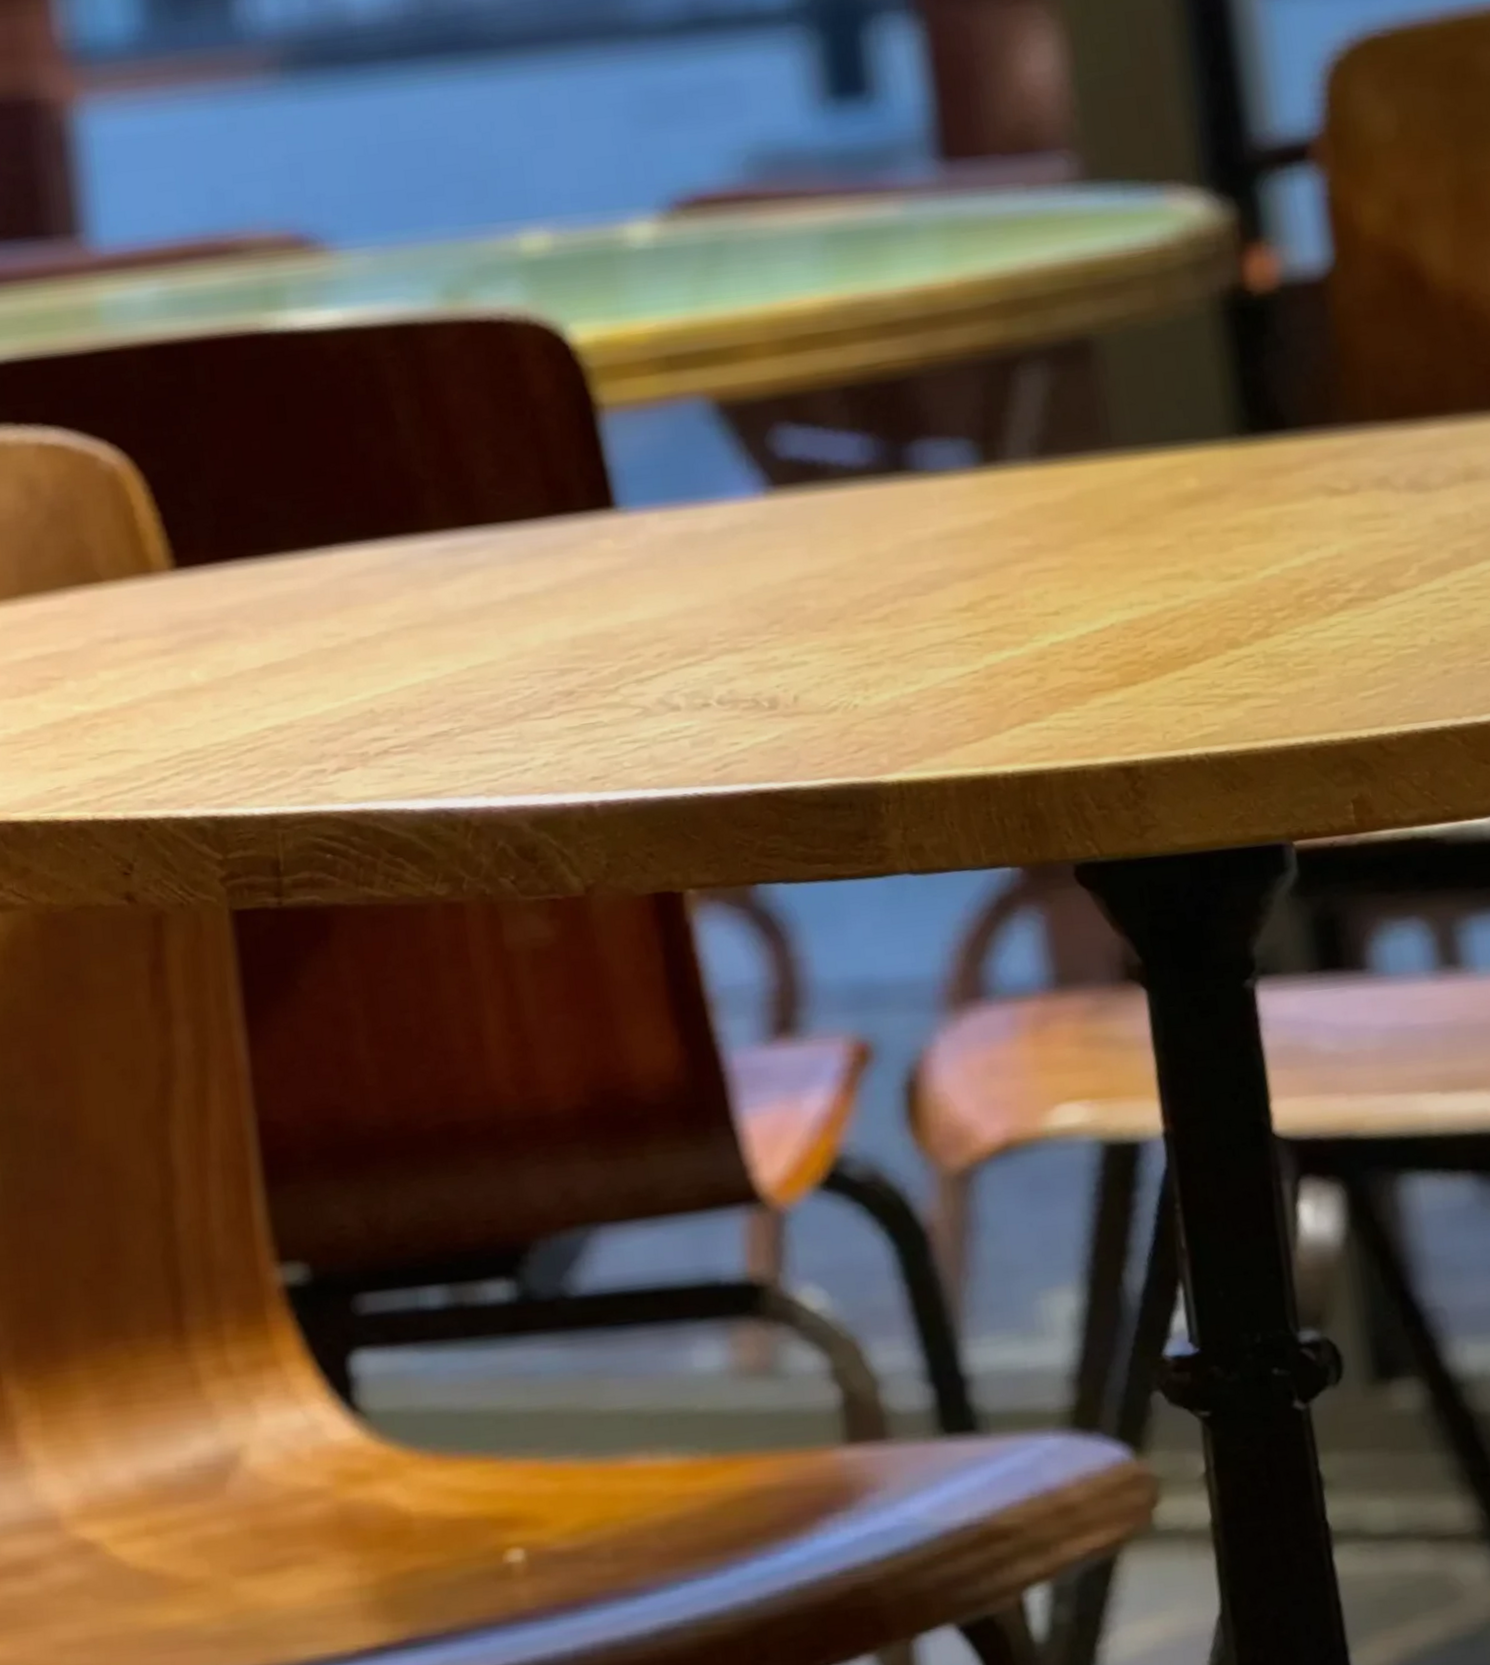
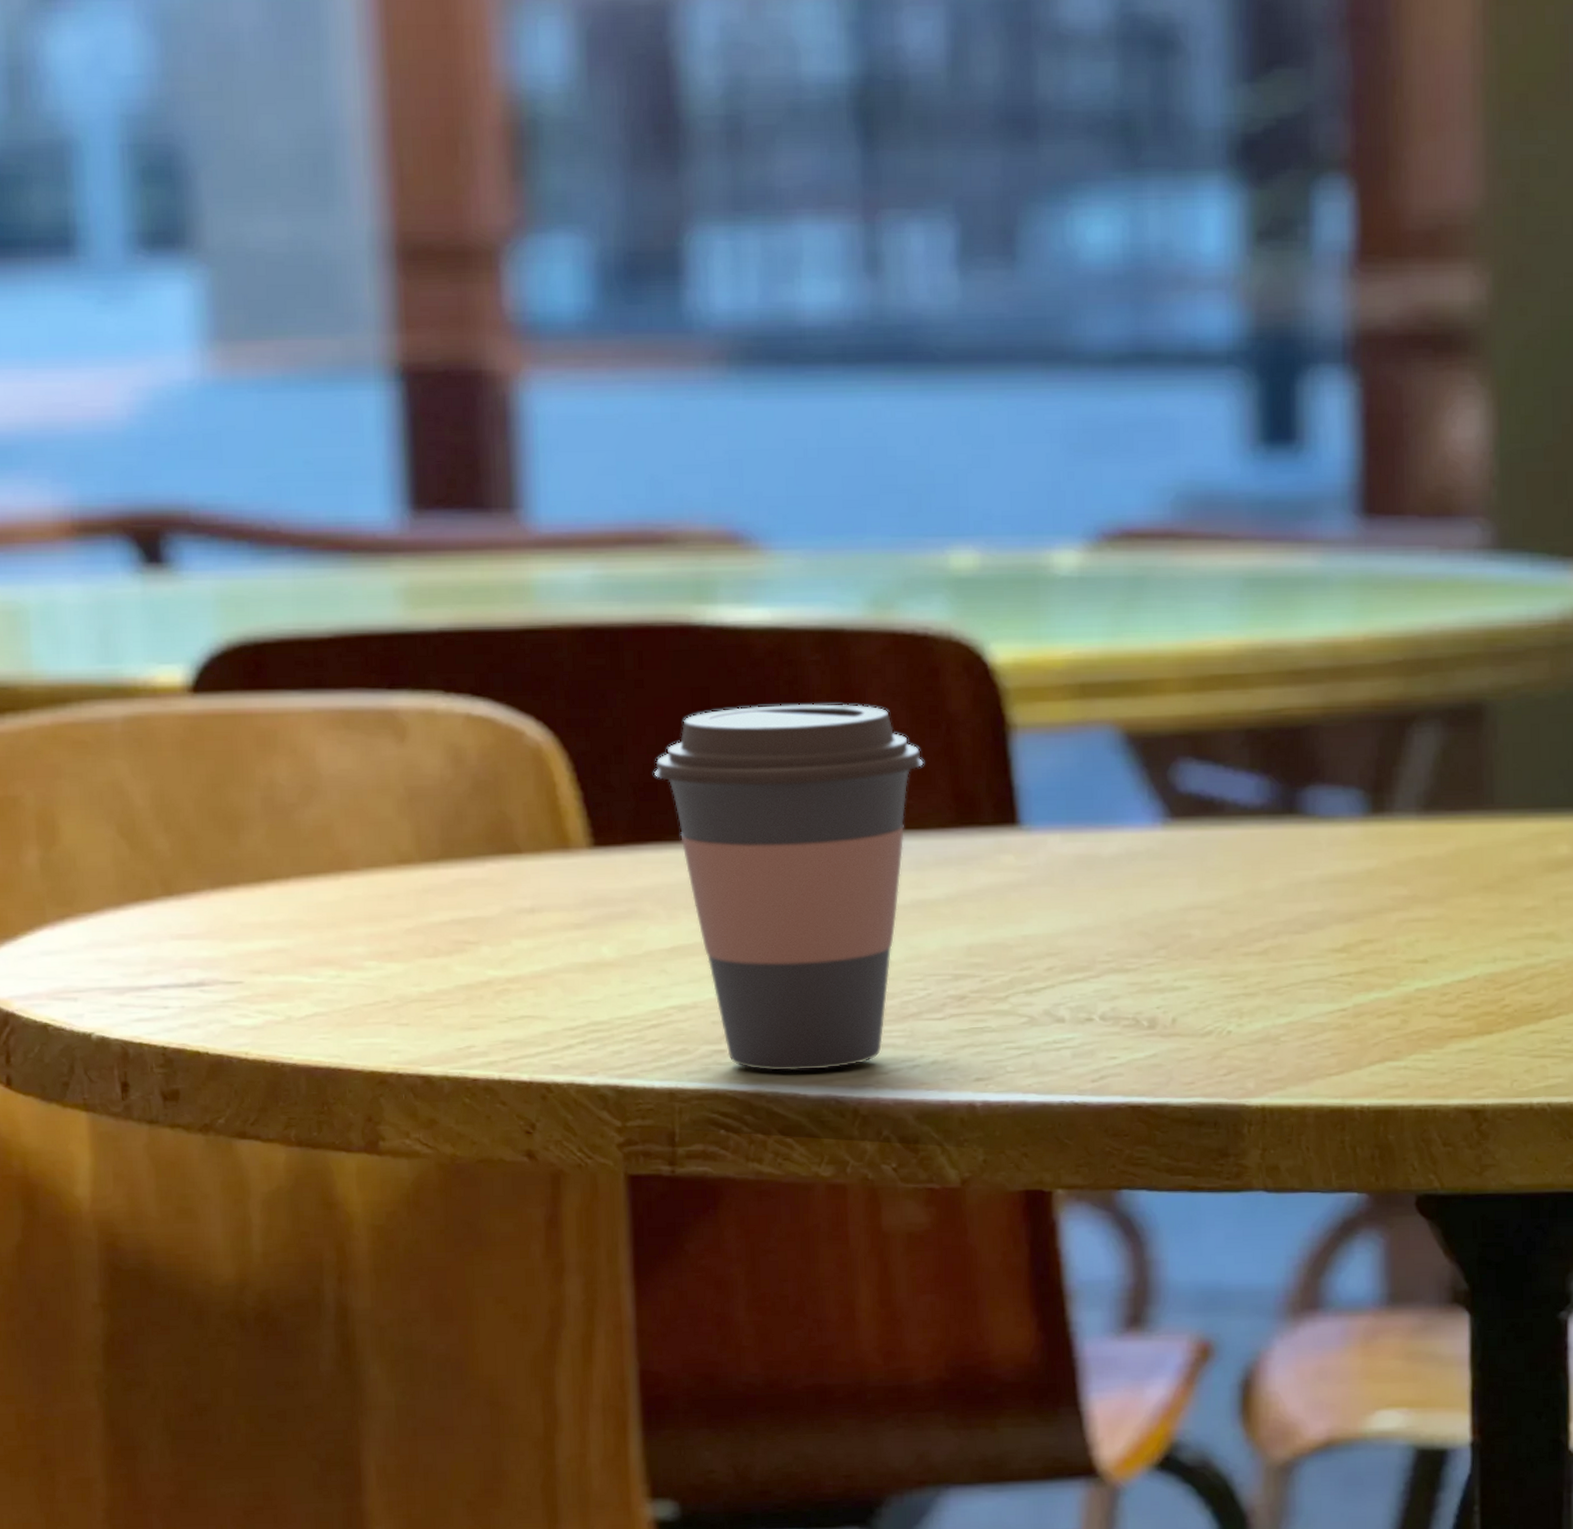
coffee cup: none [234,398,511,788] -> present [654,704,924,1071]

